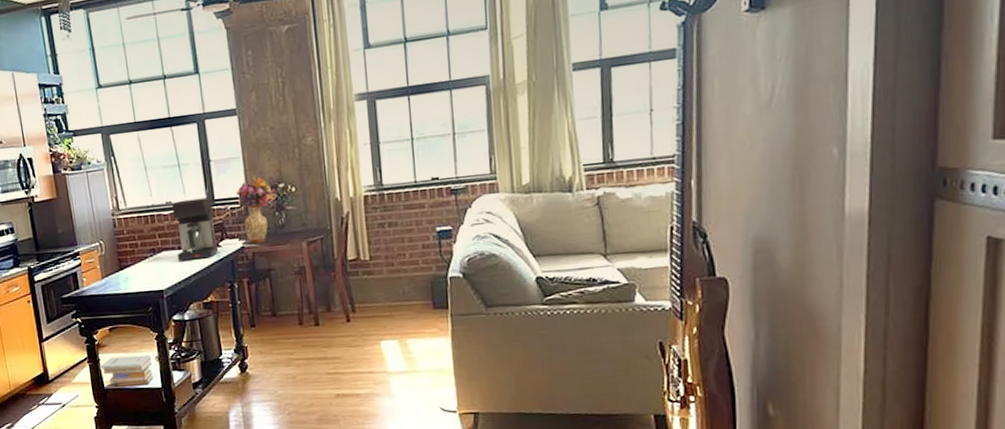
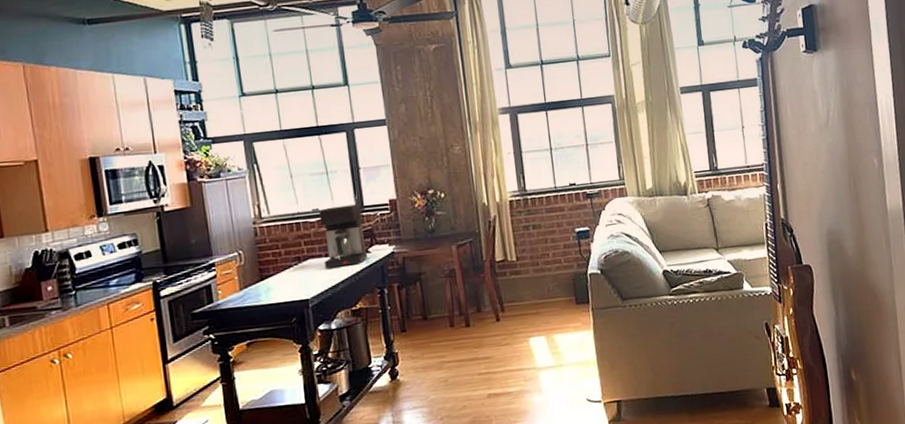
books: present [99,354,153,387] -> none [234,368,296,407]
flower arrangement: present [236,175,275,244] -> none [386,182,425,249]

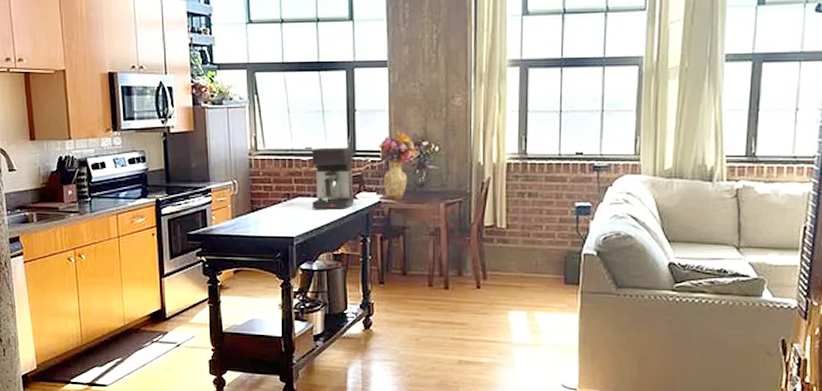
flower arrangement: none [386,182,425,249] -> present [379,130,418,200]

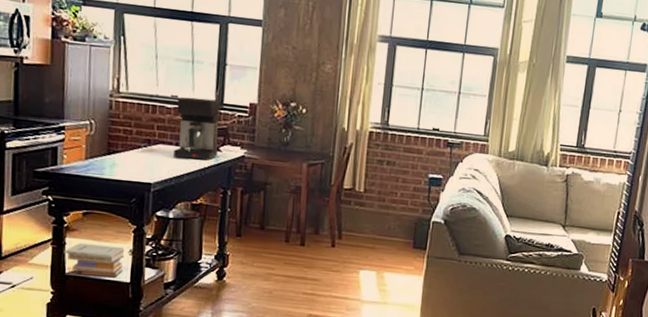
books: none [220,300,275,332] -> present [64,243,125,278]
flower arrangement: present [379,130,418,200] -> none [247,88,286,157]

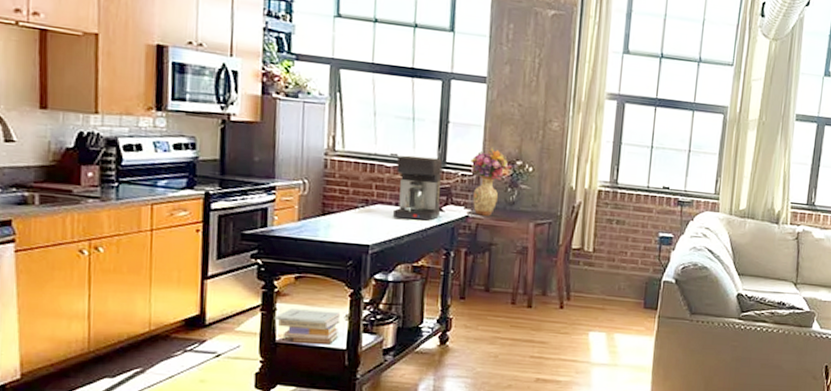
flower arrangement: none [247,88,286,157] -> present [470,147,512,216]

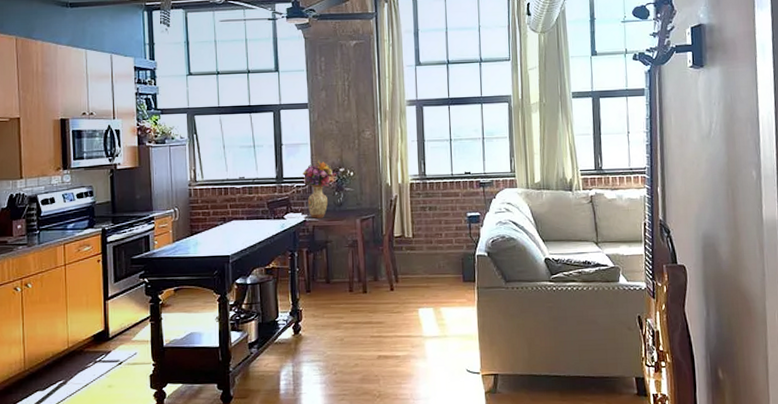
books: present [274,309,341,344] -> none [161,315,213,345]
coffee maker: present [393,155,442,221] -> none [245,175,283,230]

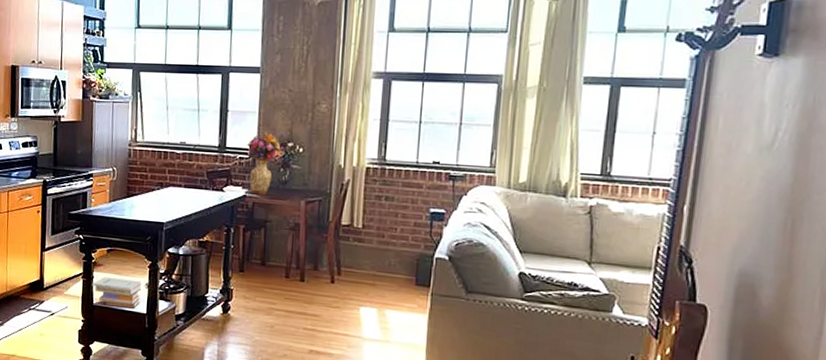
books: none [161,315,213,345] -> present [92,277,142,309]

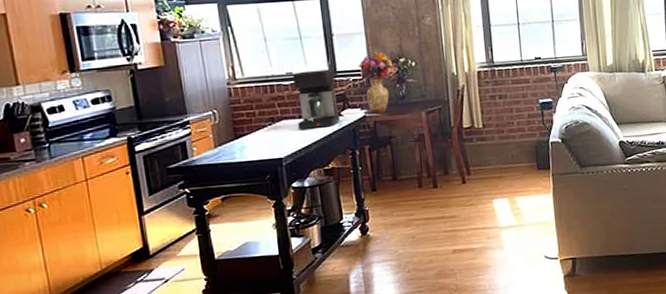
books: present [92,277,142,309] -> none [209,222,270,257]
coffee maker: none [183,142,223,201] -> present [293,69,341,130]

